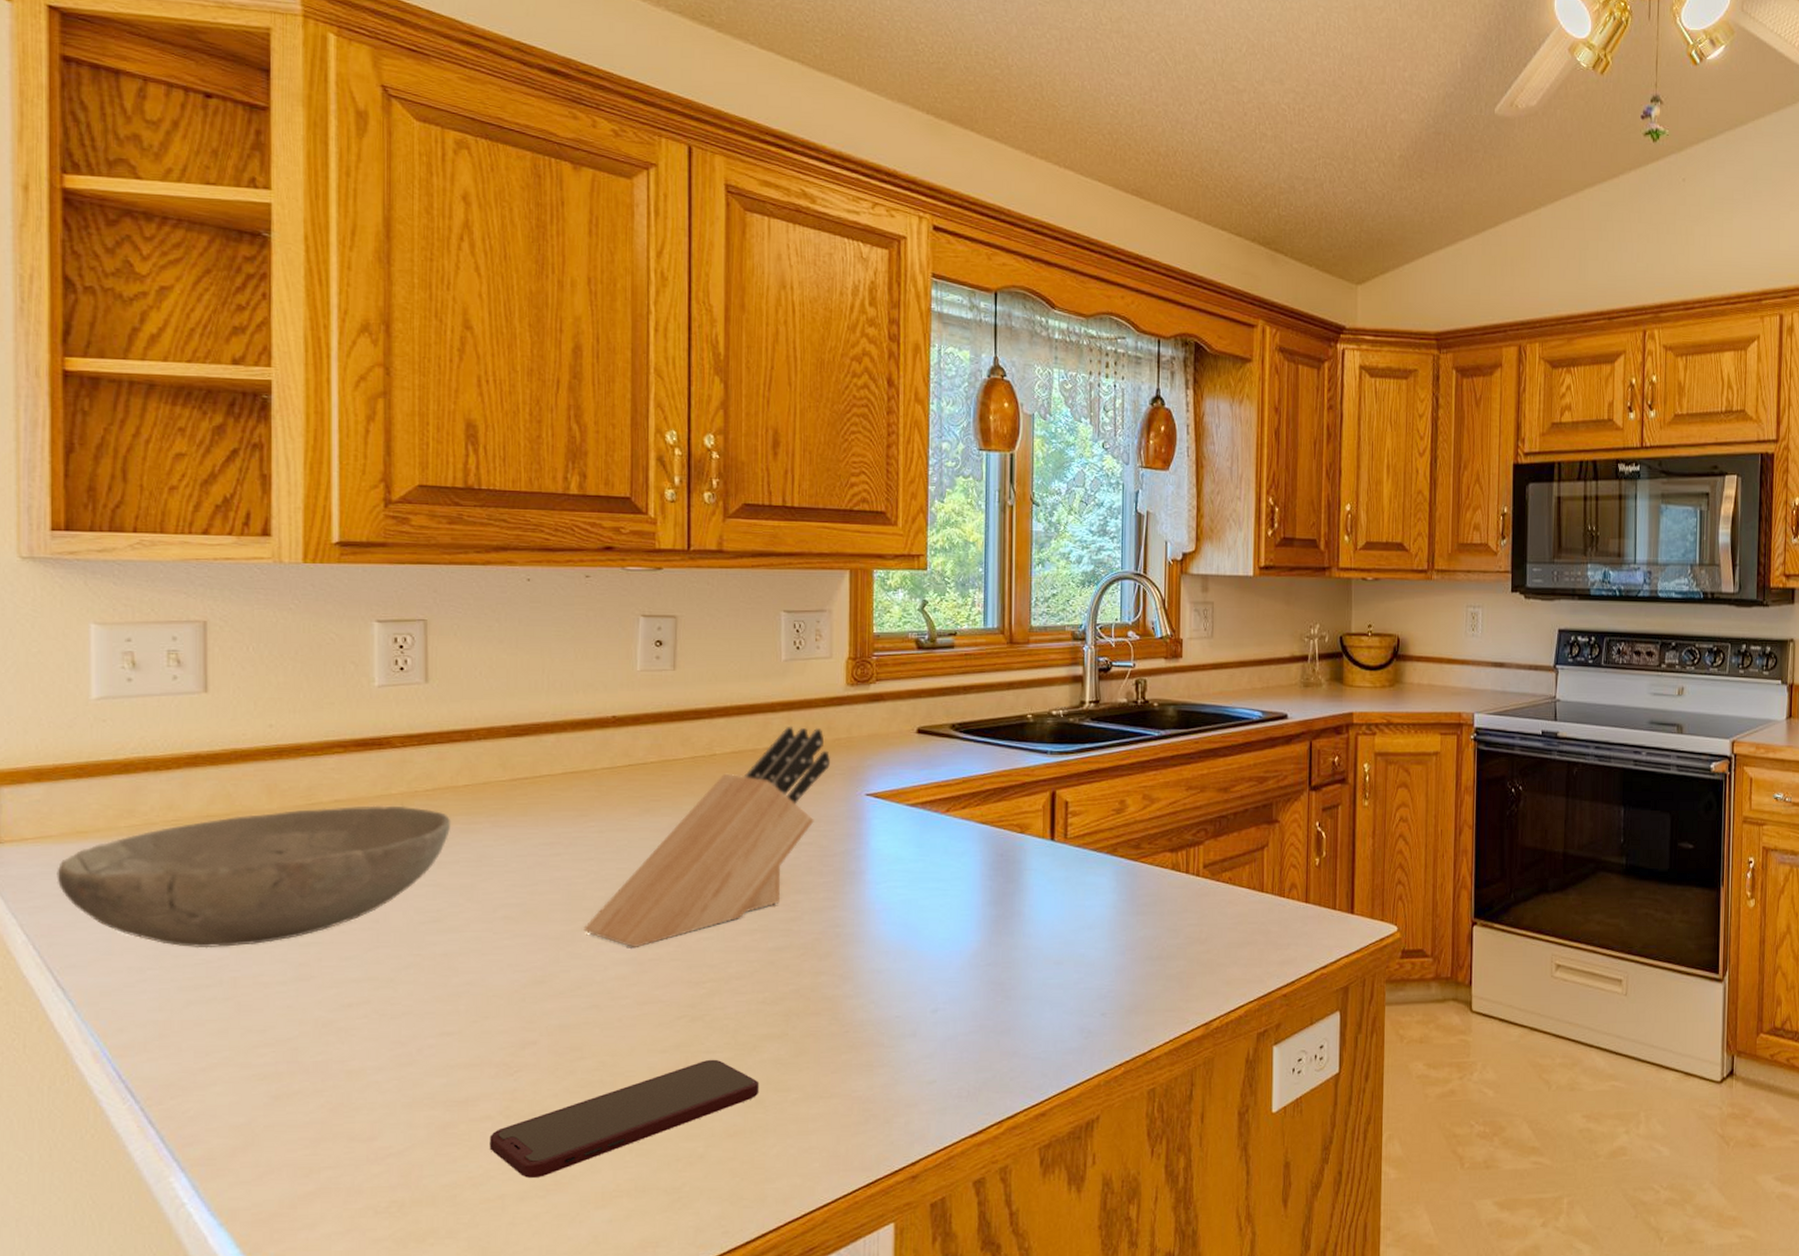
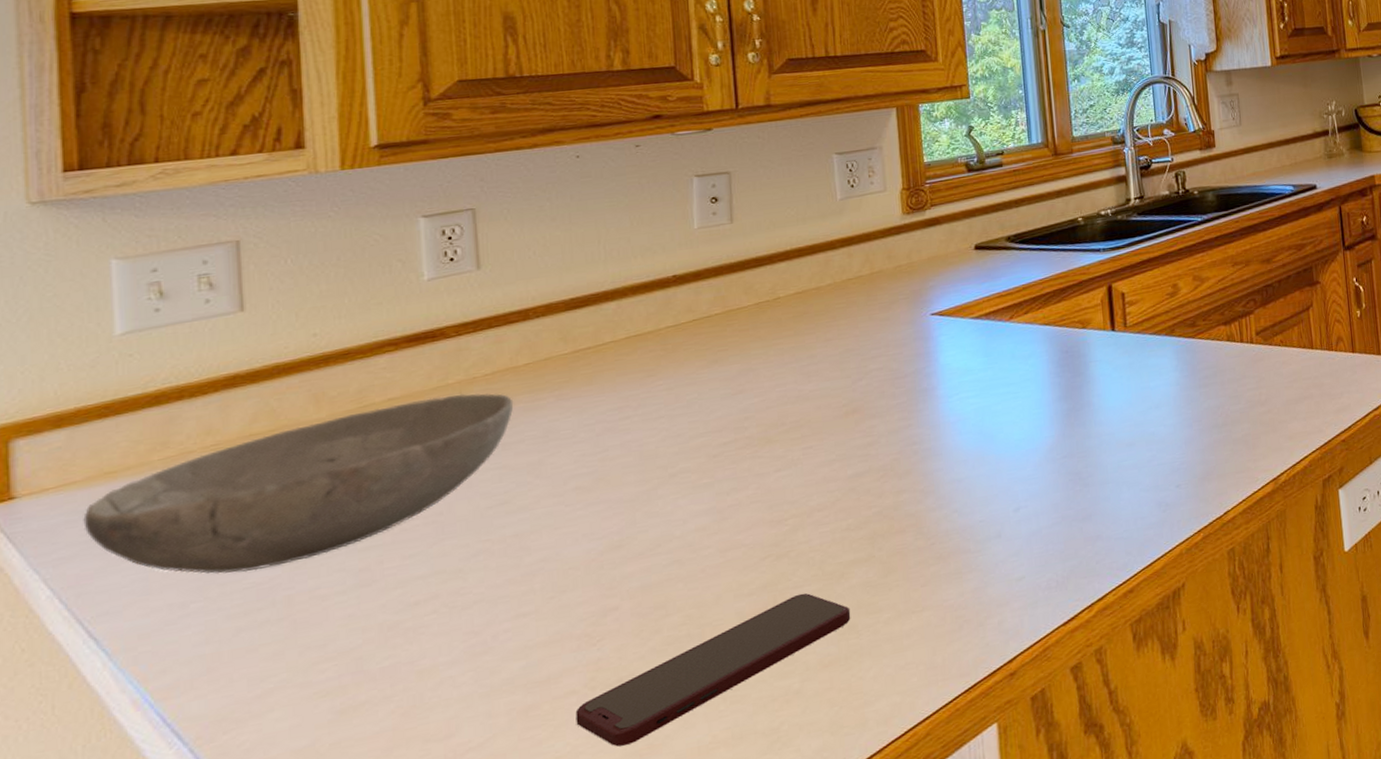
knife block: present [584,726,830,947] -> none [659,258,893,497]

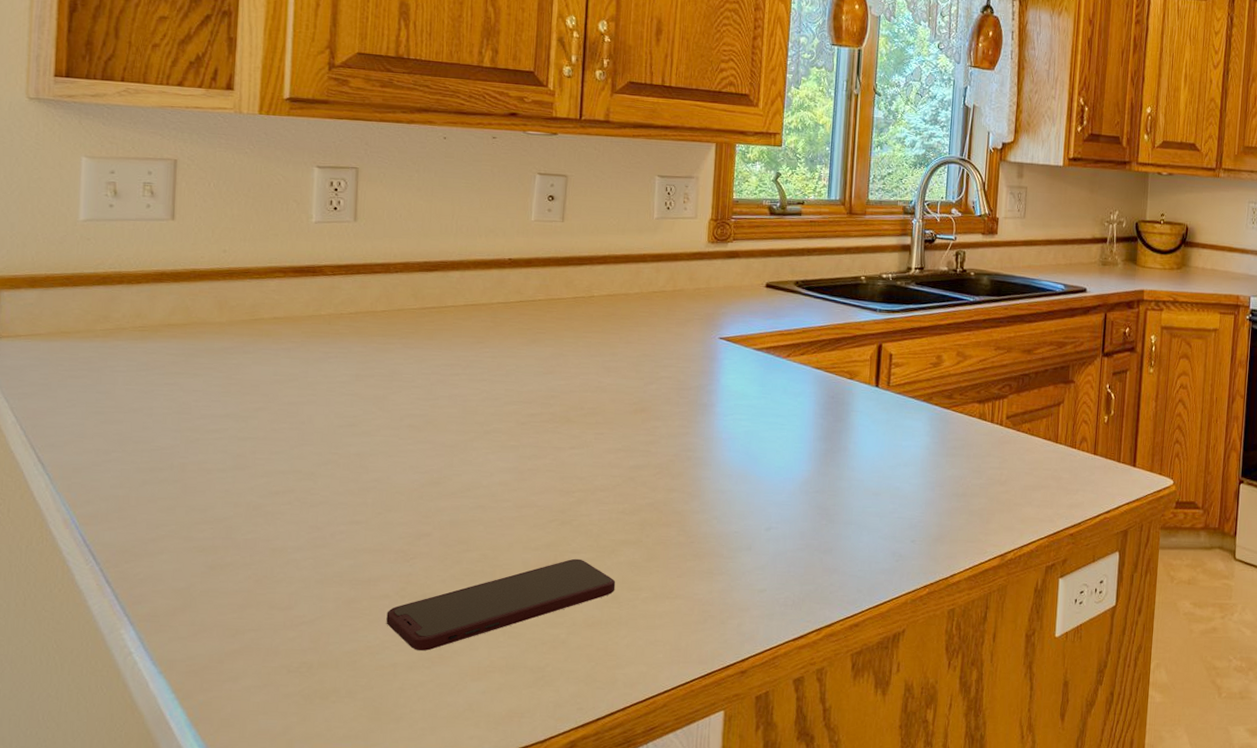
bowl: present [83,393,514,574] -> none [42,323,370,437]

